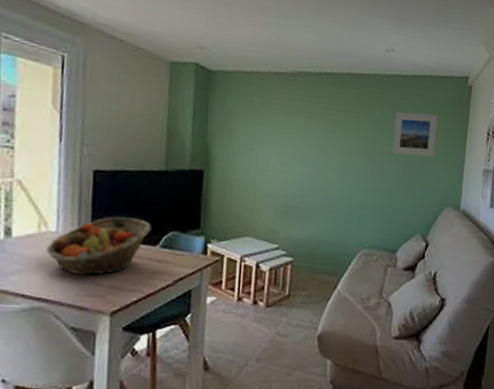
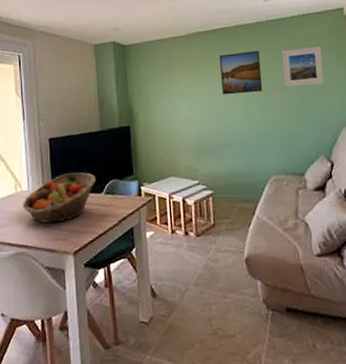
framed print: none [321,104,371,155] -> present [219,50,263,95]

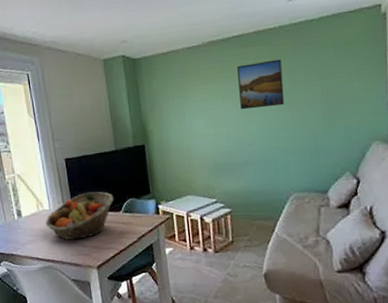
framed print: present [281,45,324,87] -> none [306,50,354,99]

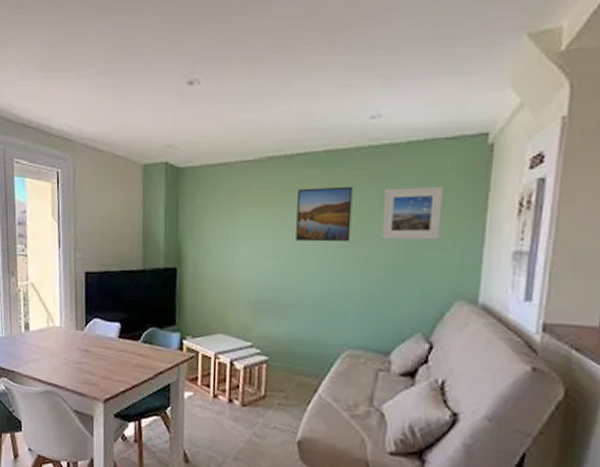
fruit basket: present [45,192,114,240] -> none [53,314,134,366]
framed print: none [306,50,354,99] -> present [382,186,444,239]

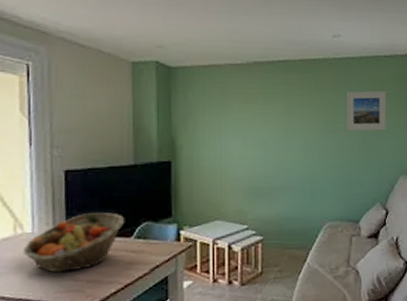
fruit basket: none [53,314,134,366] -> present [23,213,125,273]
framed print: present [296,186,353,242] -> none [281,88,324,134]

